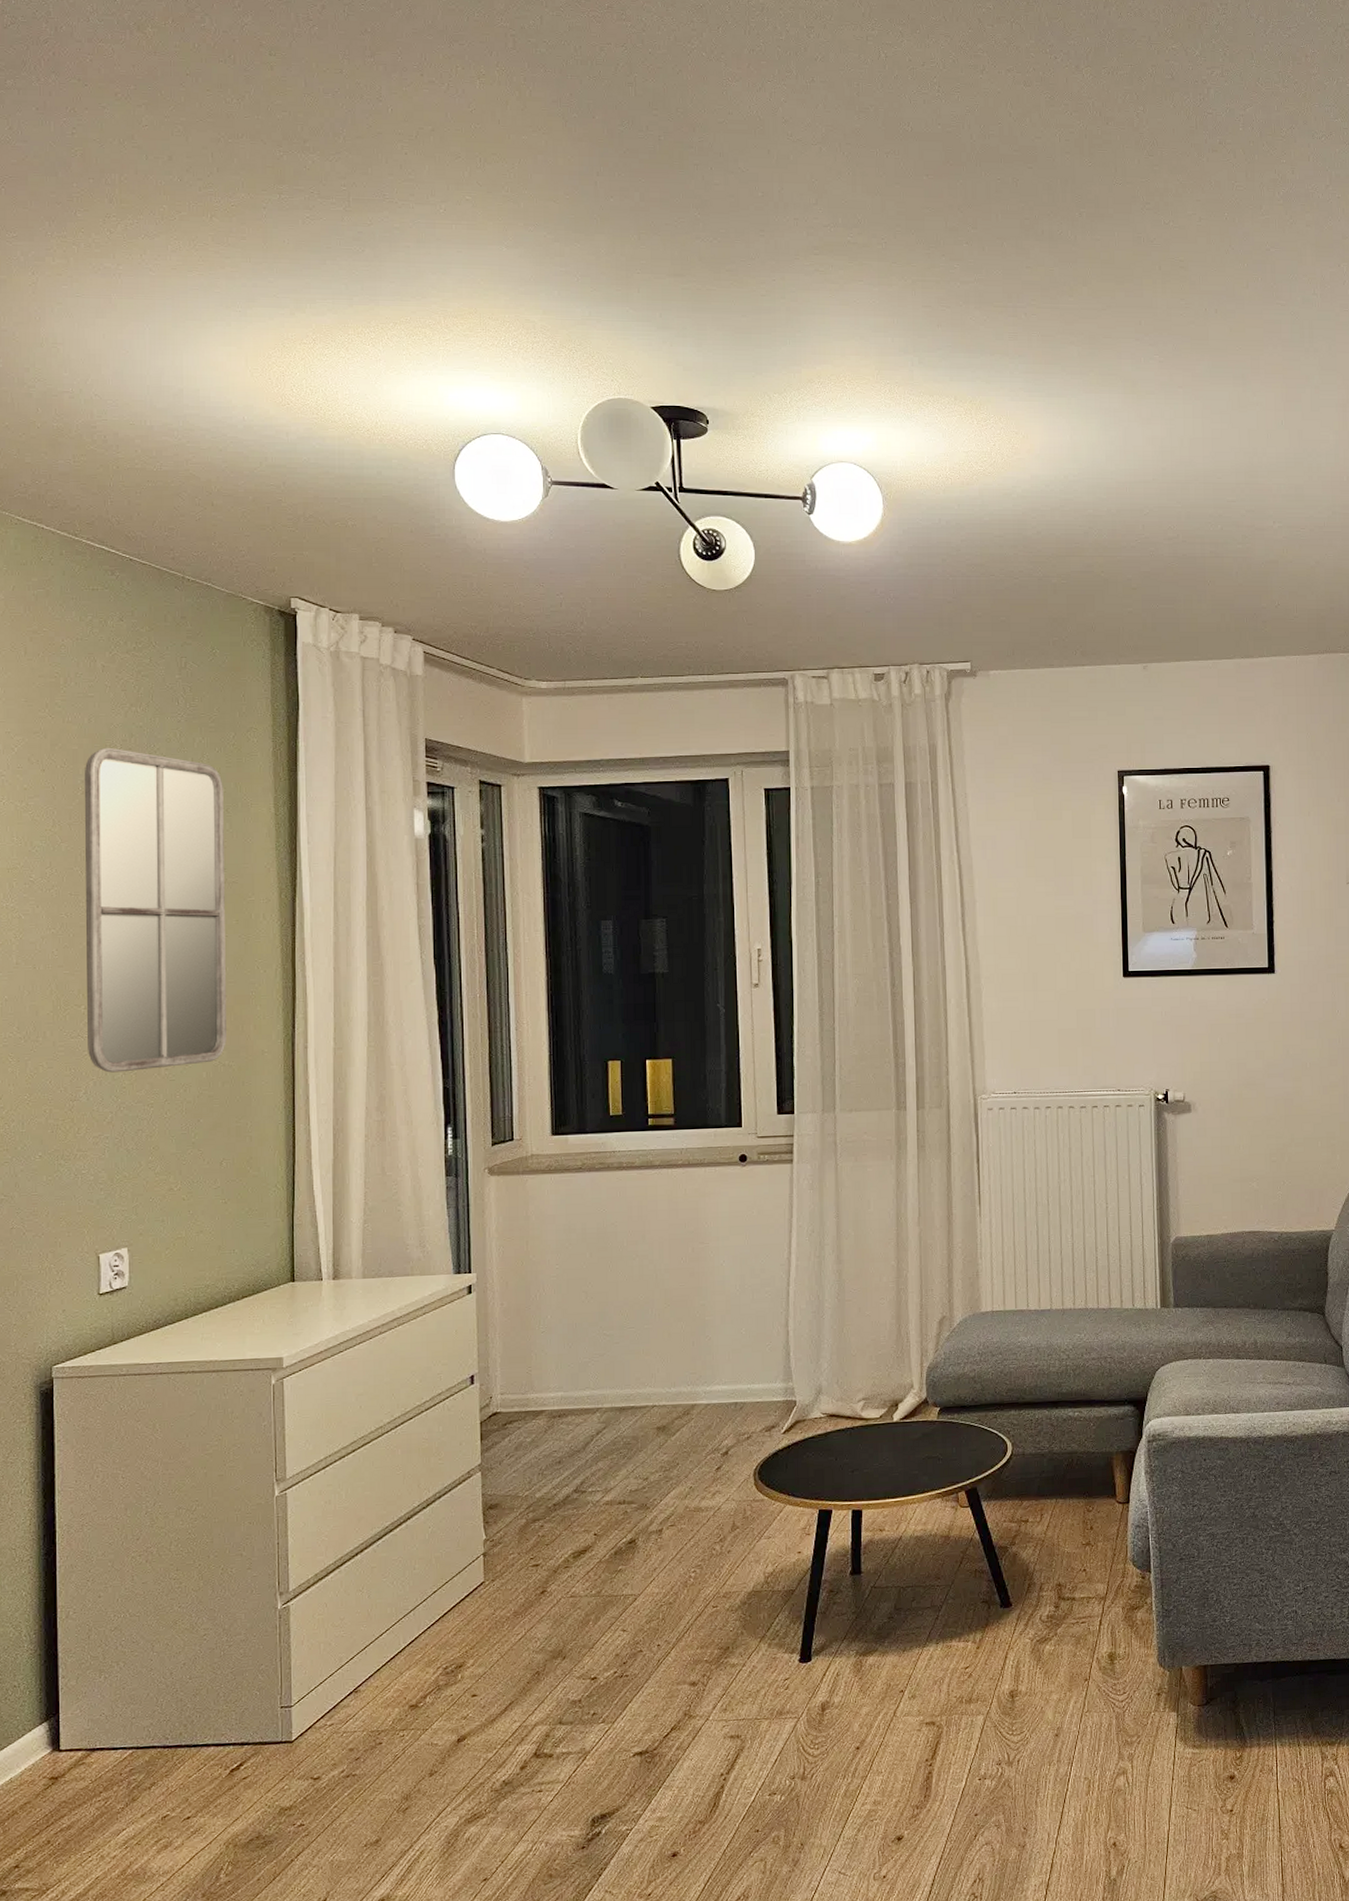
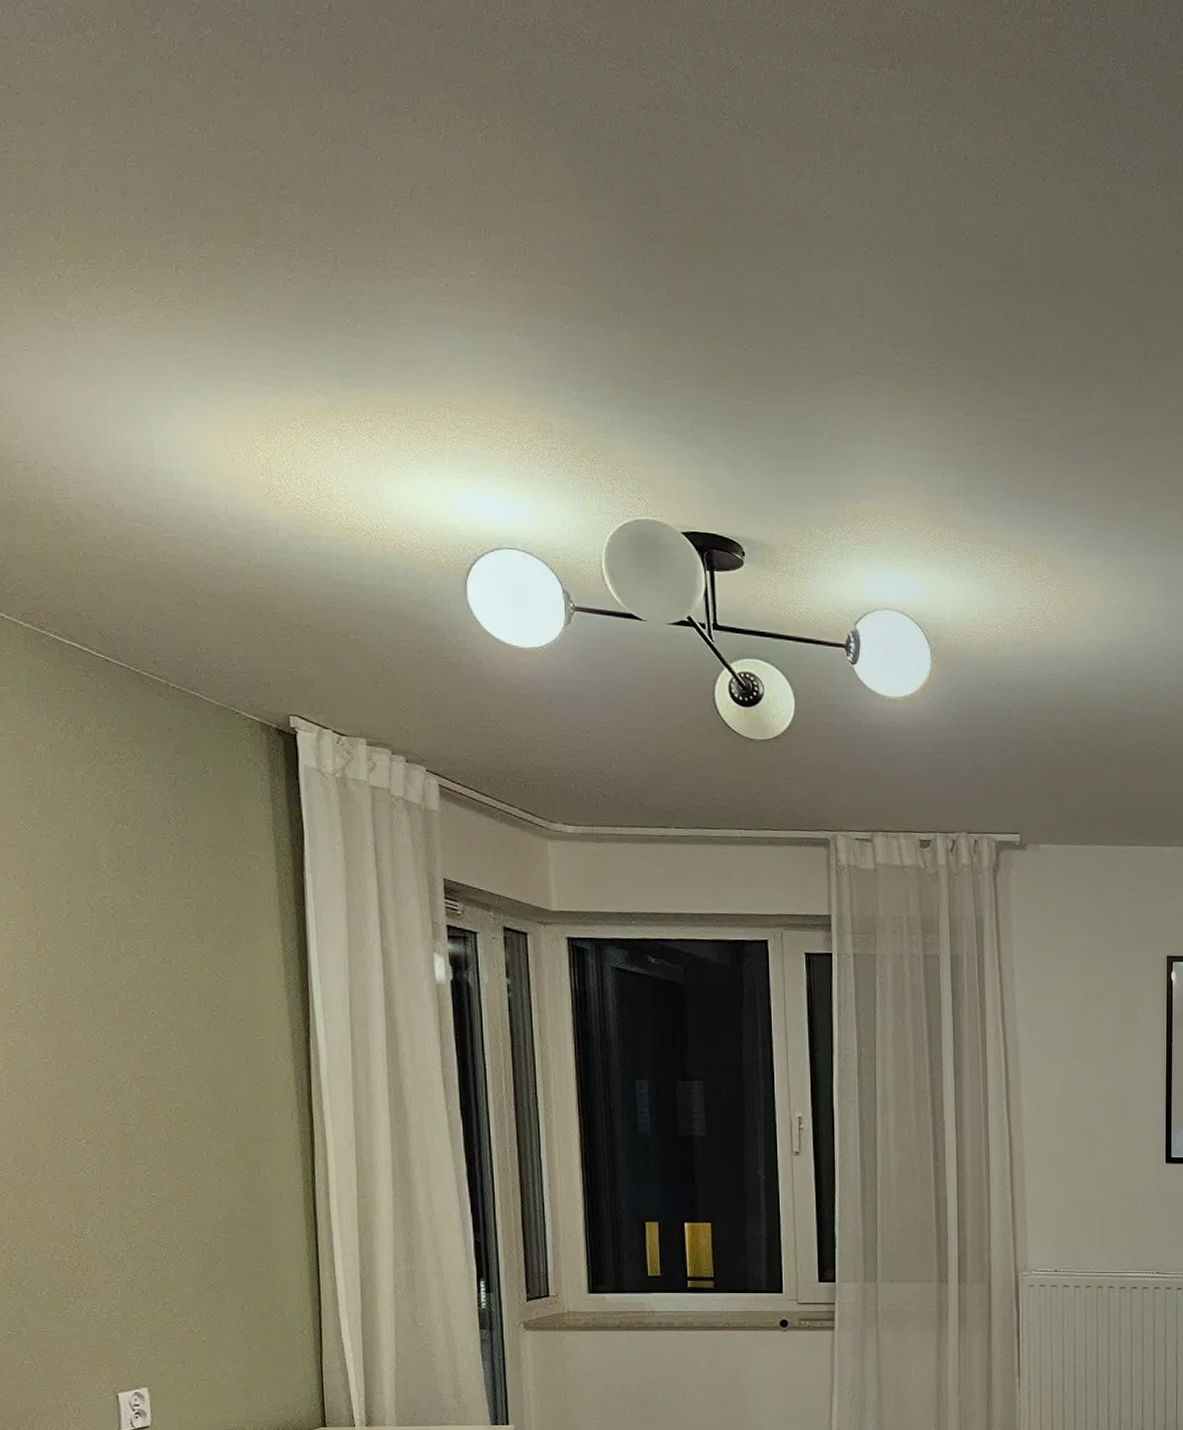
home mirror: present [84,747,226,1073] -> none [69,866,242,1211]

